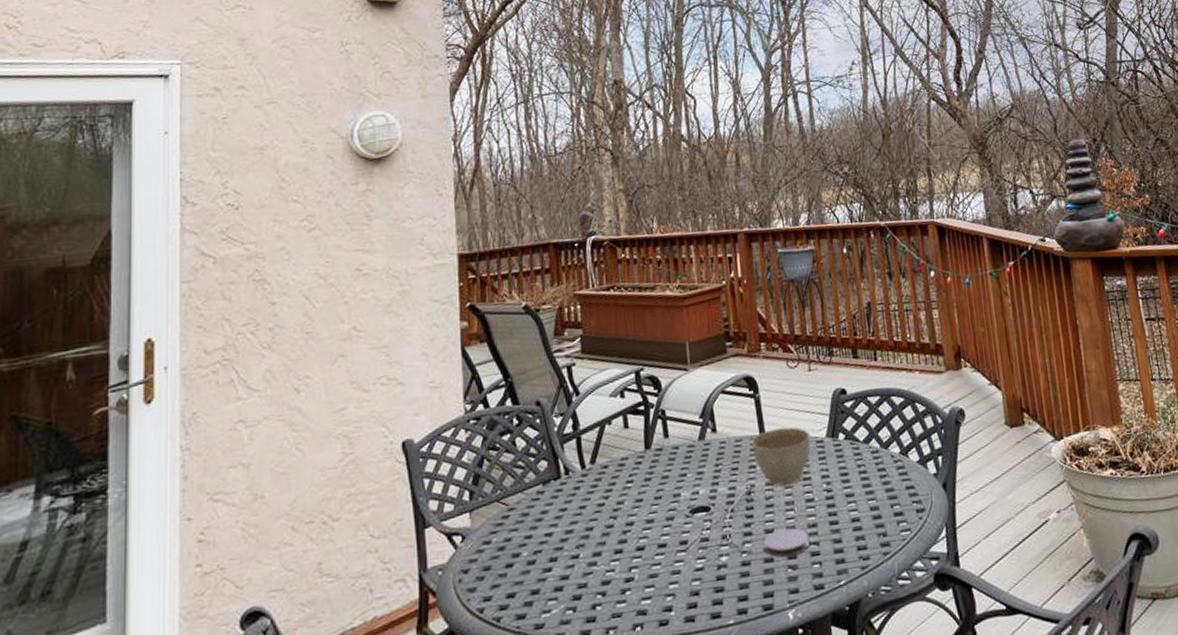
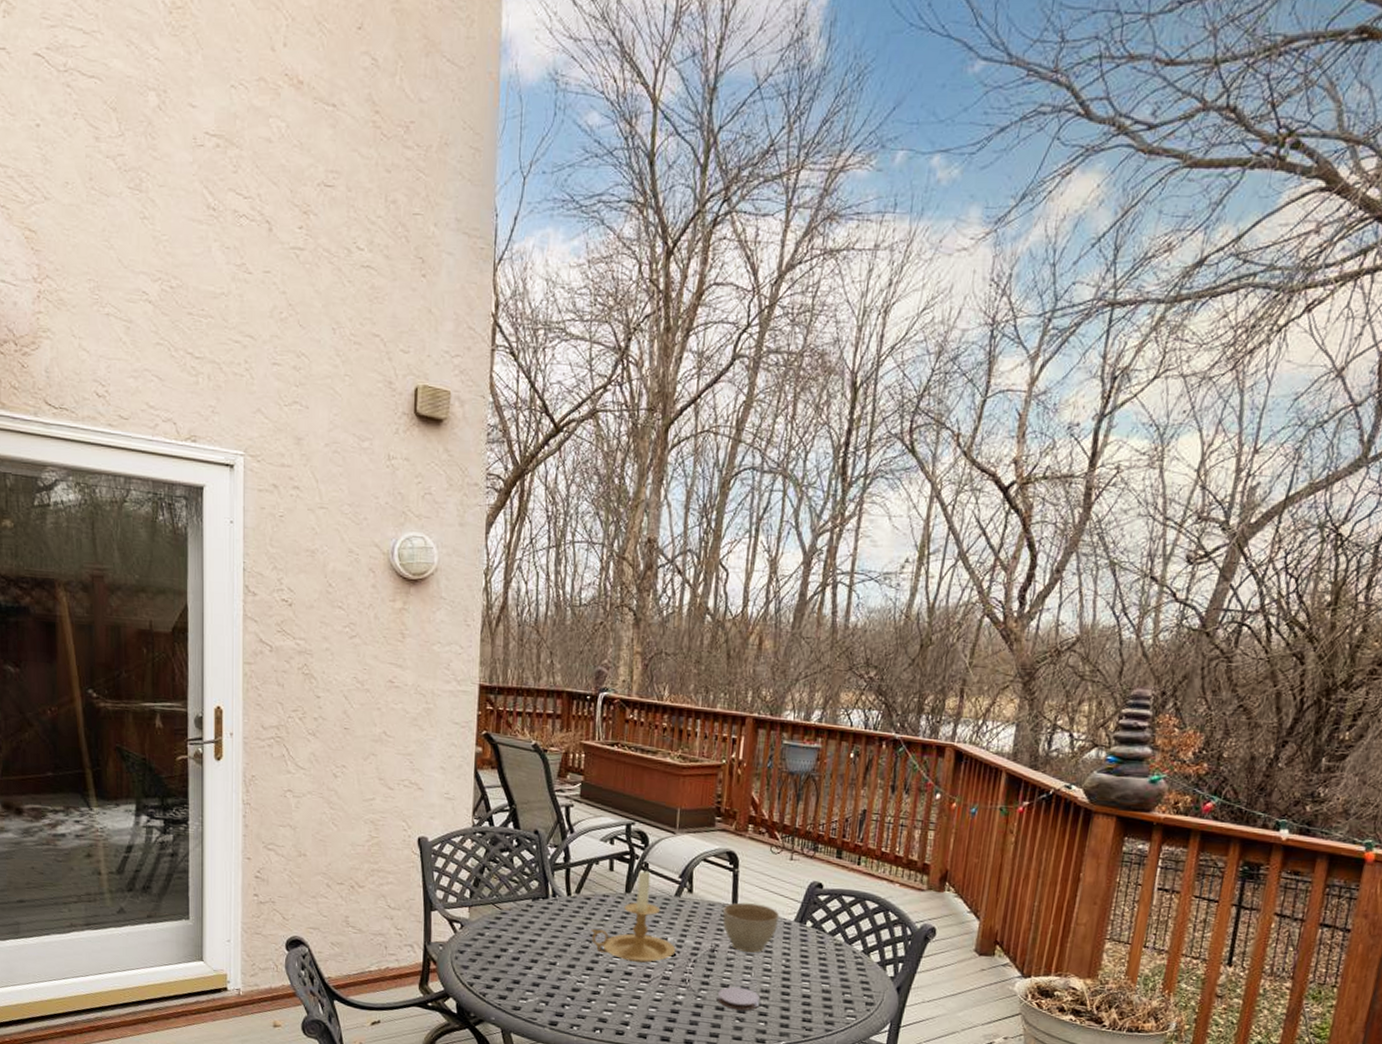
candle holder: none [613,416,710,531] -> present [591,868,676,963]

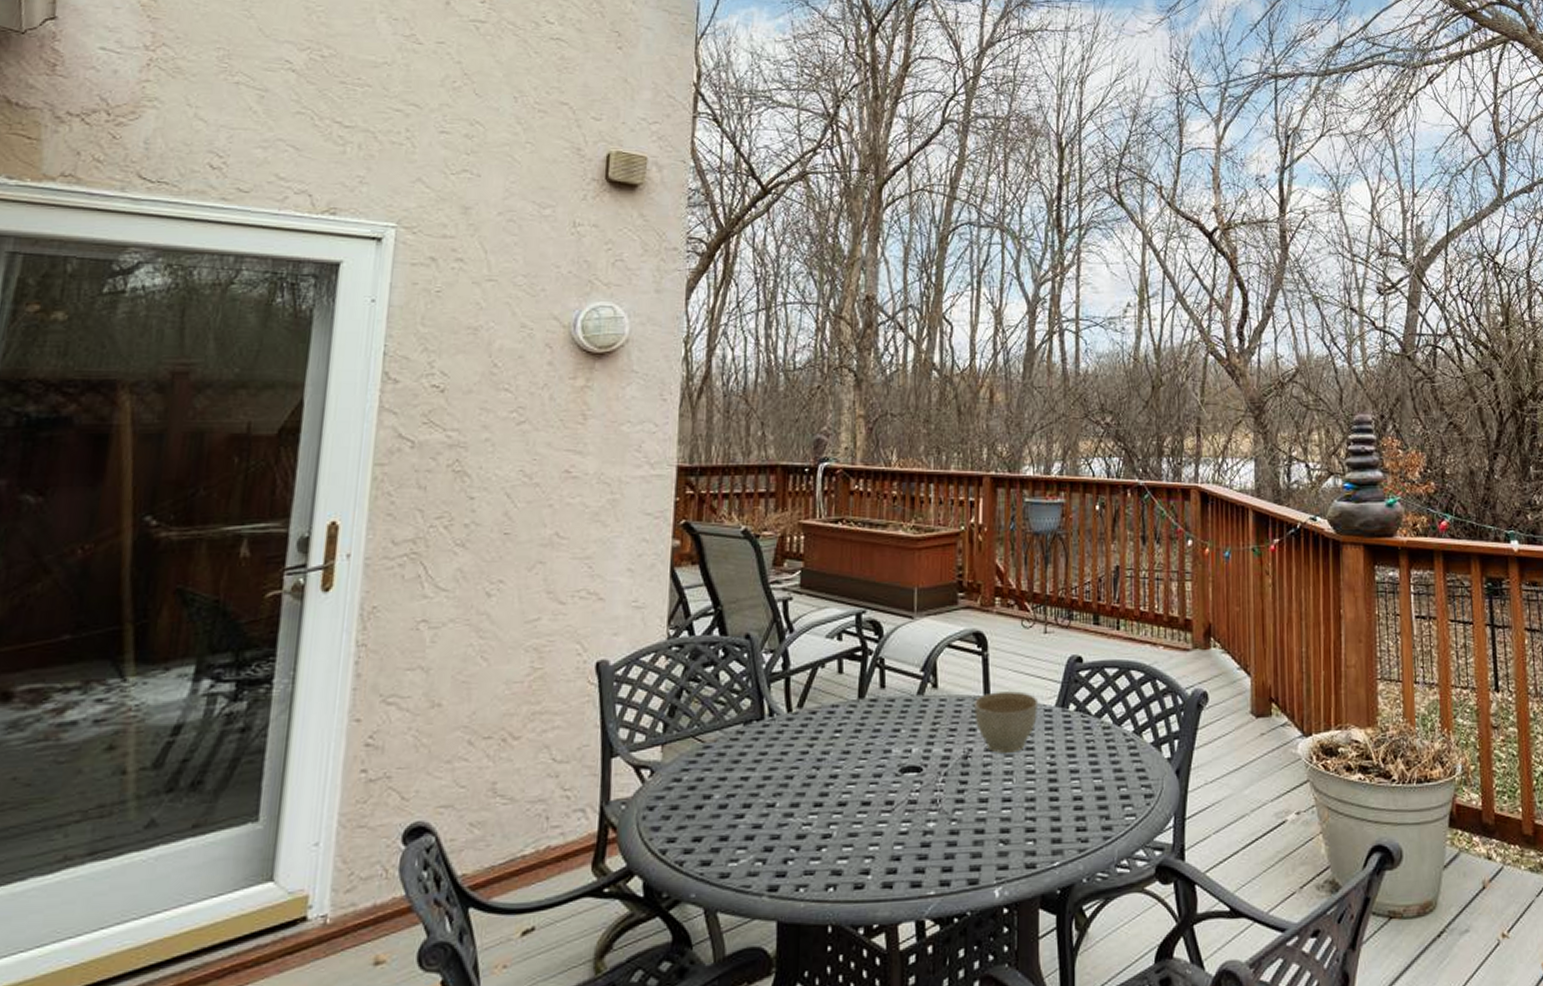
candle holder: present [591,868,676,963] -> none [818,665,922,788]
coaster: present [718,986,760,1011] -> none [976,799,1024,830]

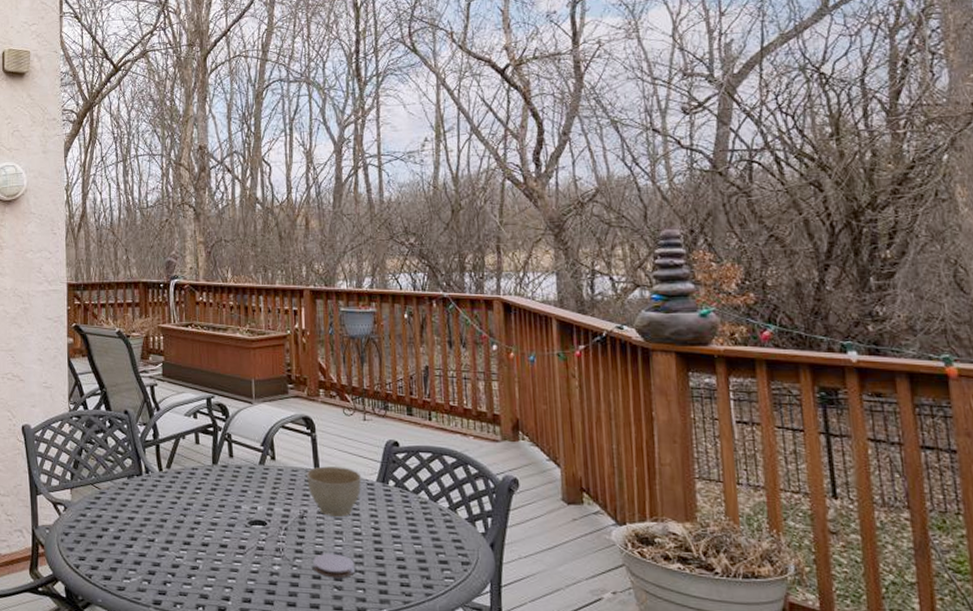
coaster: none [976,799,1024,830] -> present [313,553,354,579]

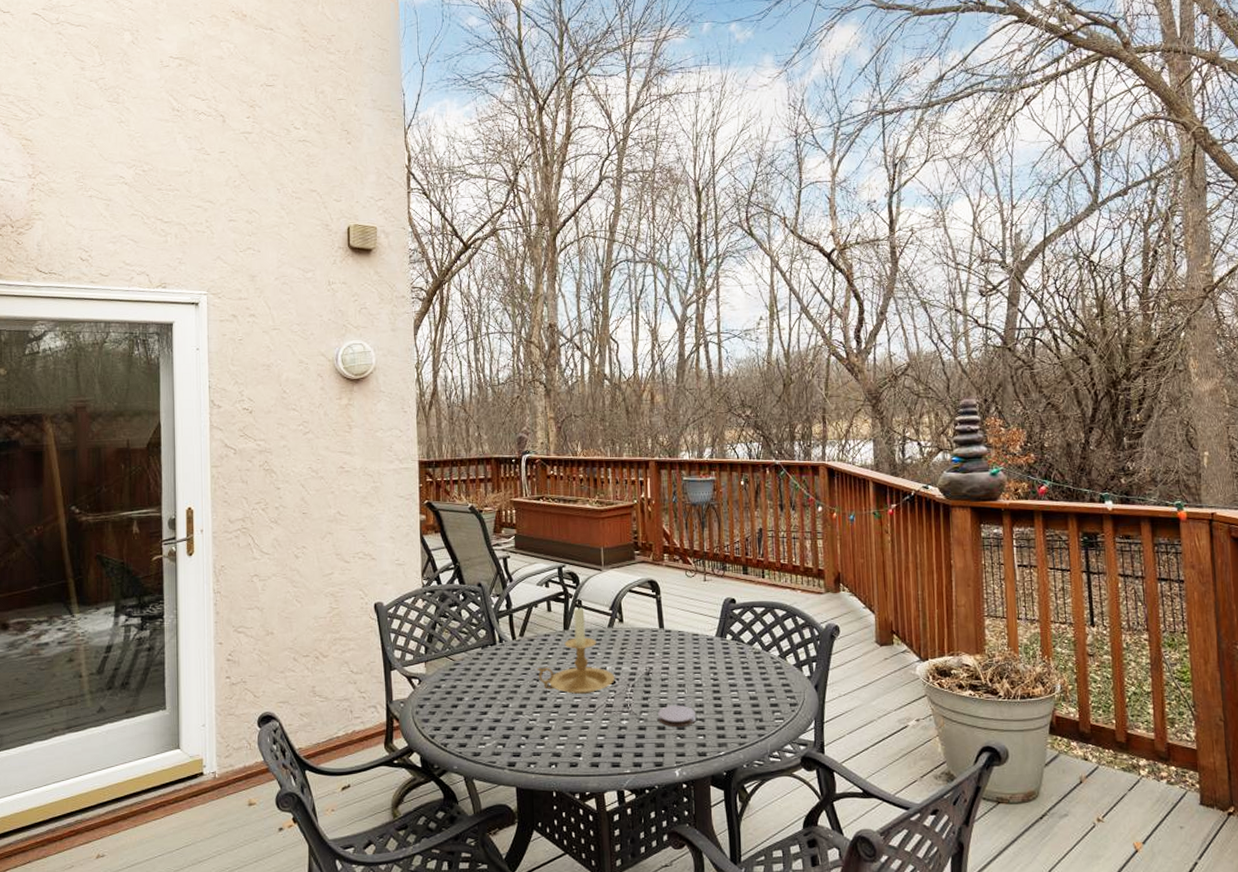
candle holder: none [184,439,267,535] -> present [537,605,615,695]
planter bowl: present [306,466,362,518] -> none [651,625,703,672]

